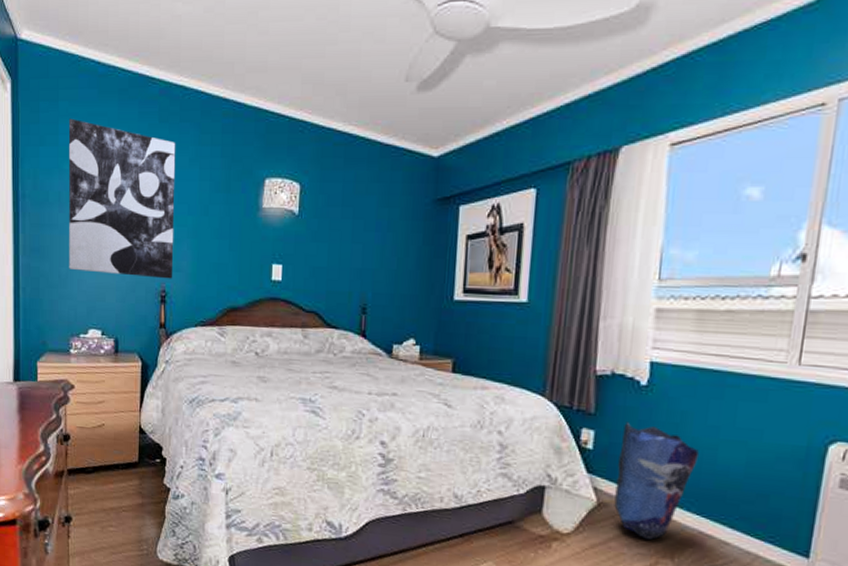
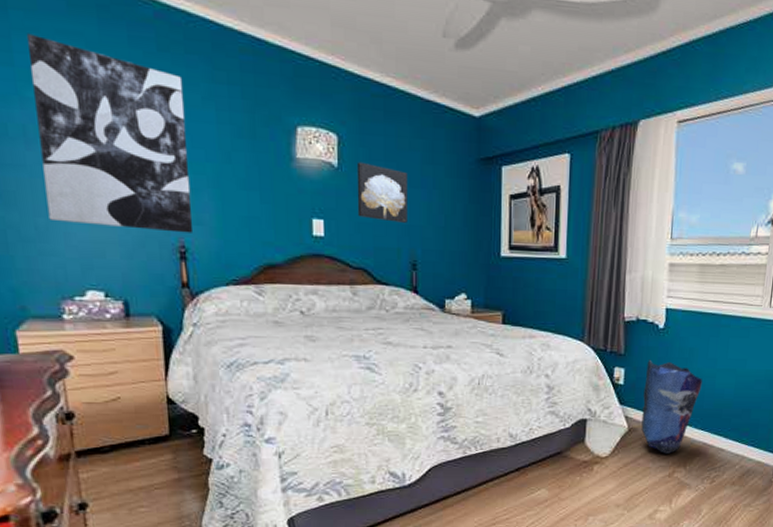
wall art: none [313,208,363,266] -> present [356,162,407,223]

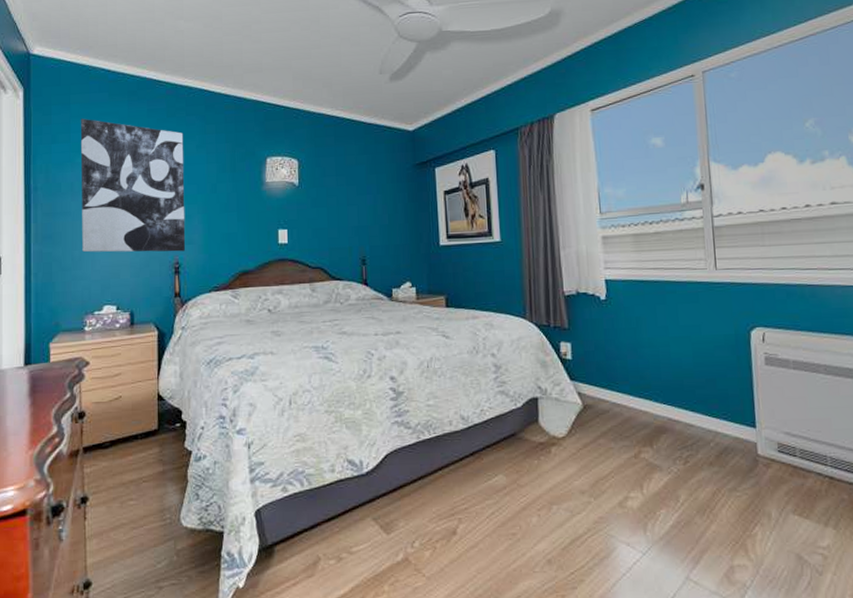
wall art: present [356,162,407,223] -> none [313,179,357,225]
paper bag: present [641,359,702,454] -> none [593,332,656,432]

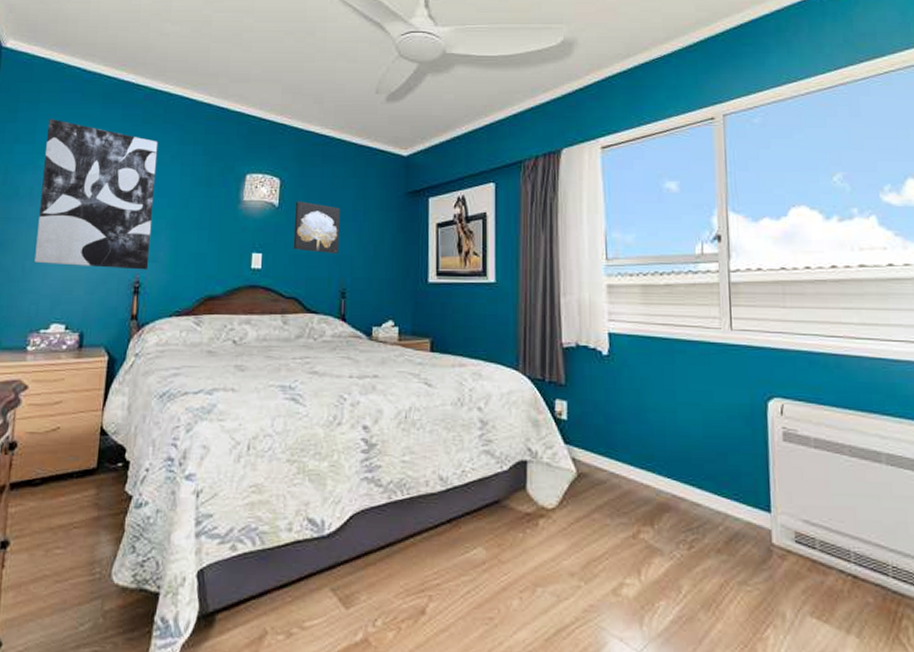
wall art: none [313,179,357,225] -> present [293,201,340,254]

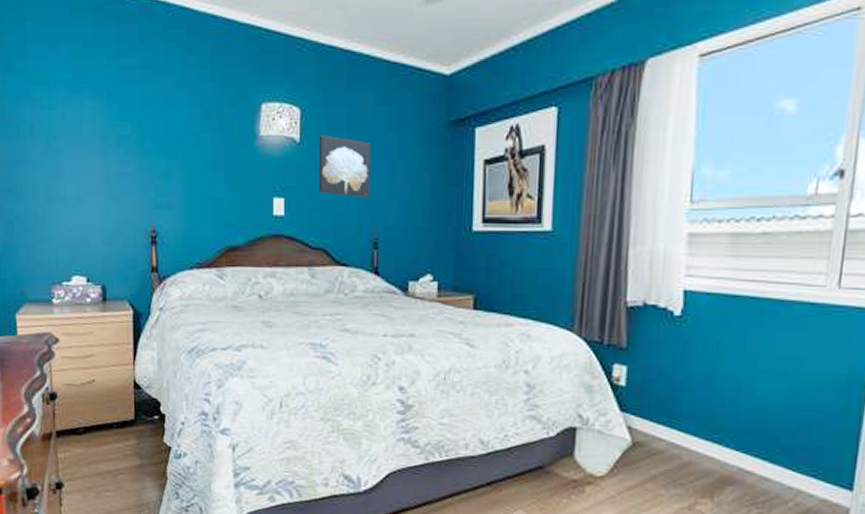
wall art: present [34,118,157,270] -> none [37,41,164,218]

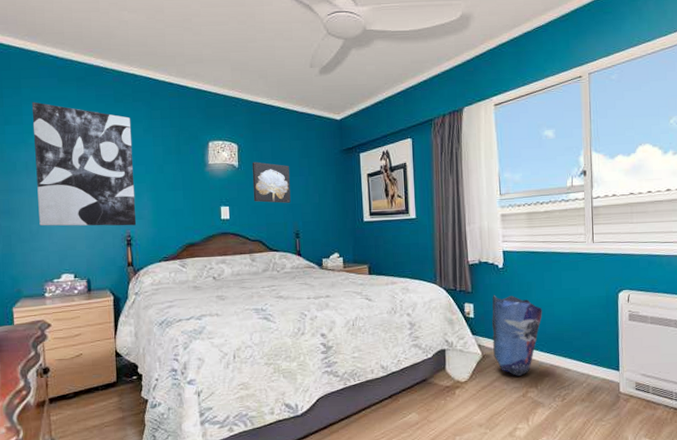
wall art: none [37,41,164,218] -> present [31,102,137,226]
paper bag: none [649,355,737,479] -> present [492,294,542,376]

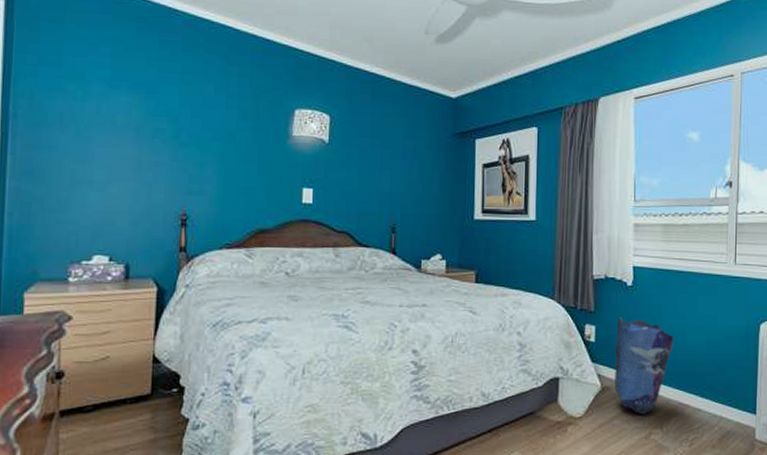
wall art: present [31,102,137,226] -> none [70,40,200,203]
wall art: present [252,162,291,203] -> none [344,138,390,190]

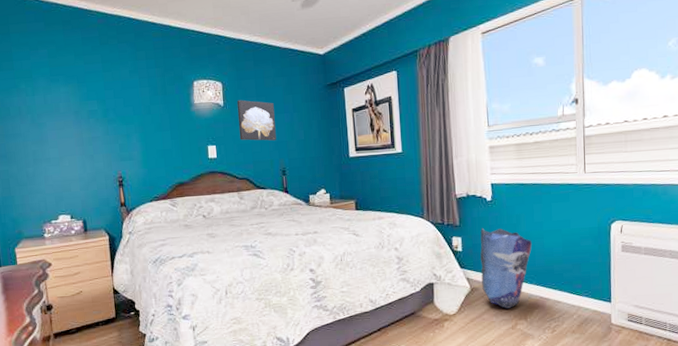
wall art: none [344,138,390,190] -> present [236,100,276,141]

